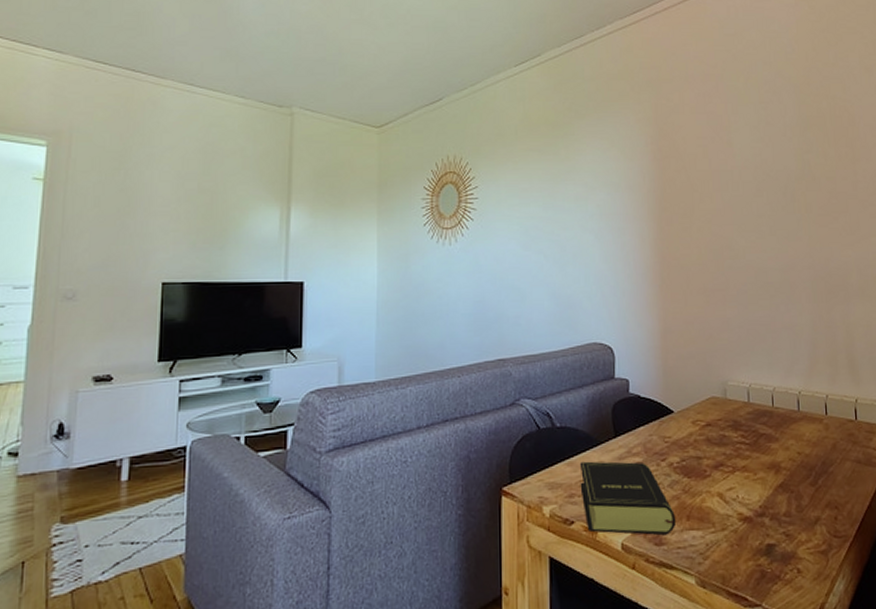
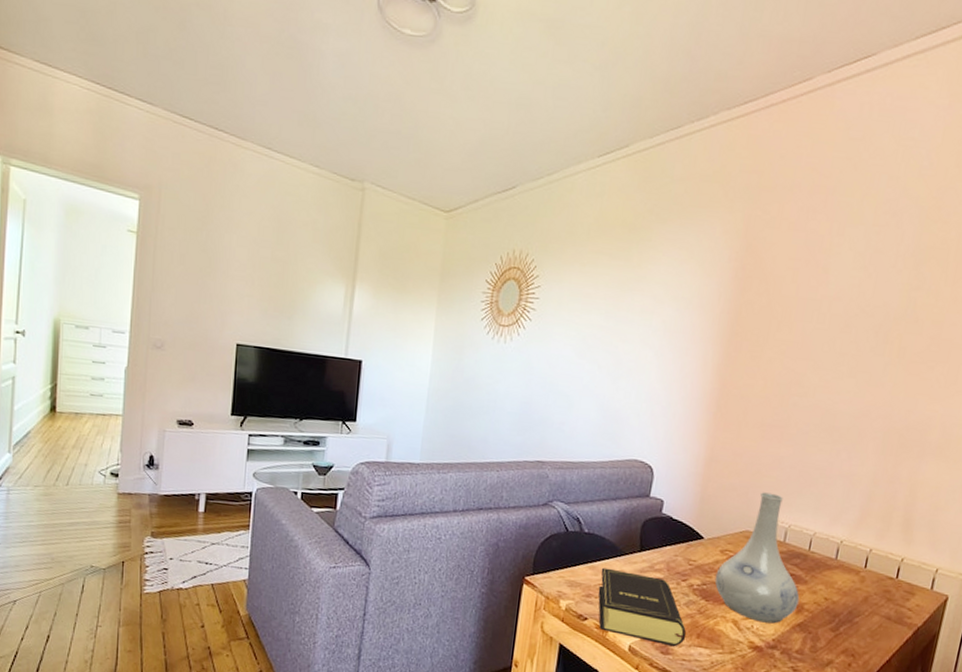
vase: none [692,355,775,490] -> present [714,492,800,624]

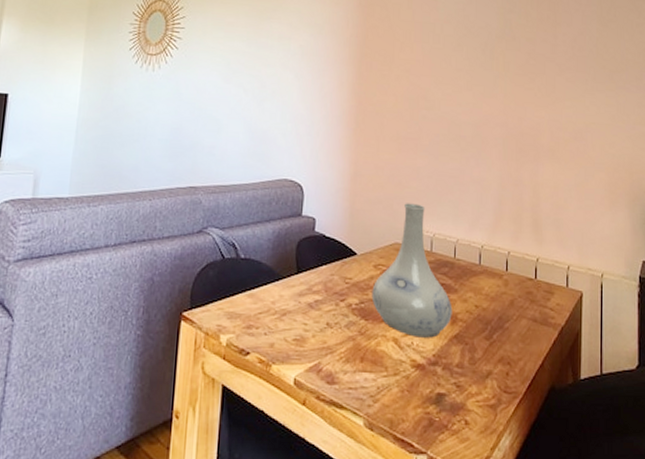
book: present [598,567,687,647] -> none [258,294,350,375]

